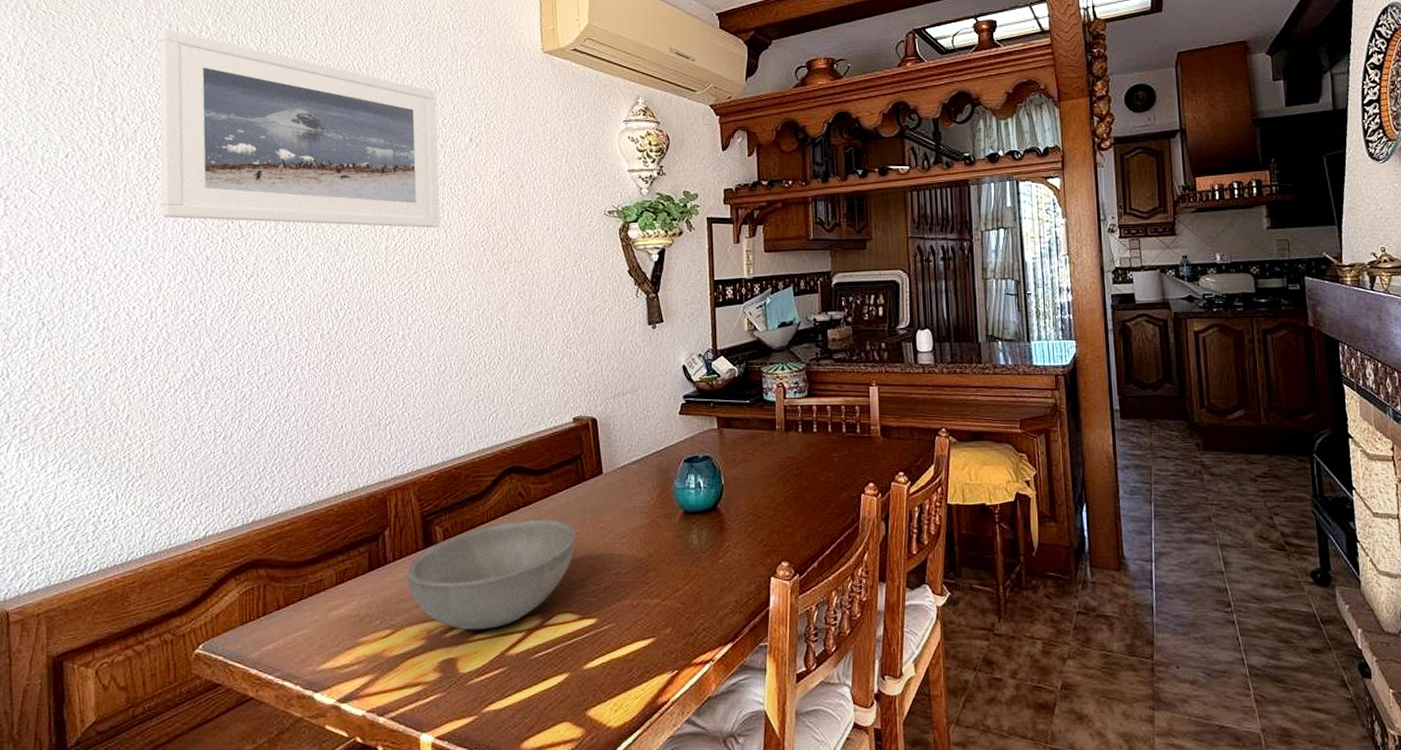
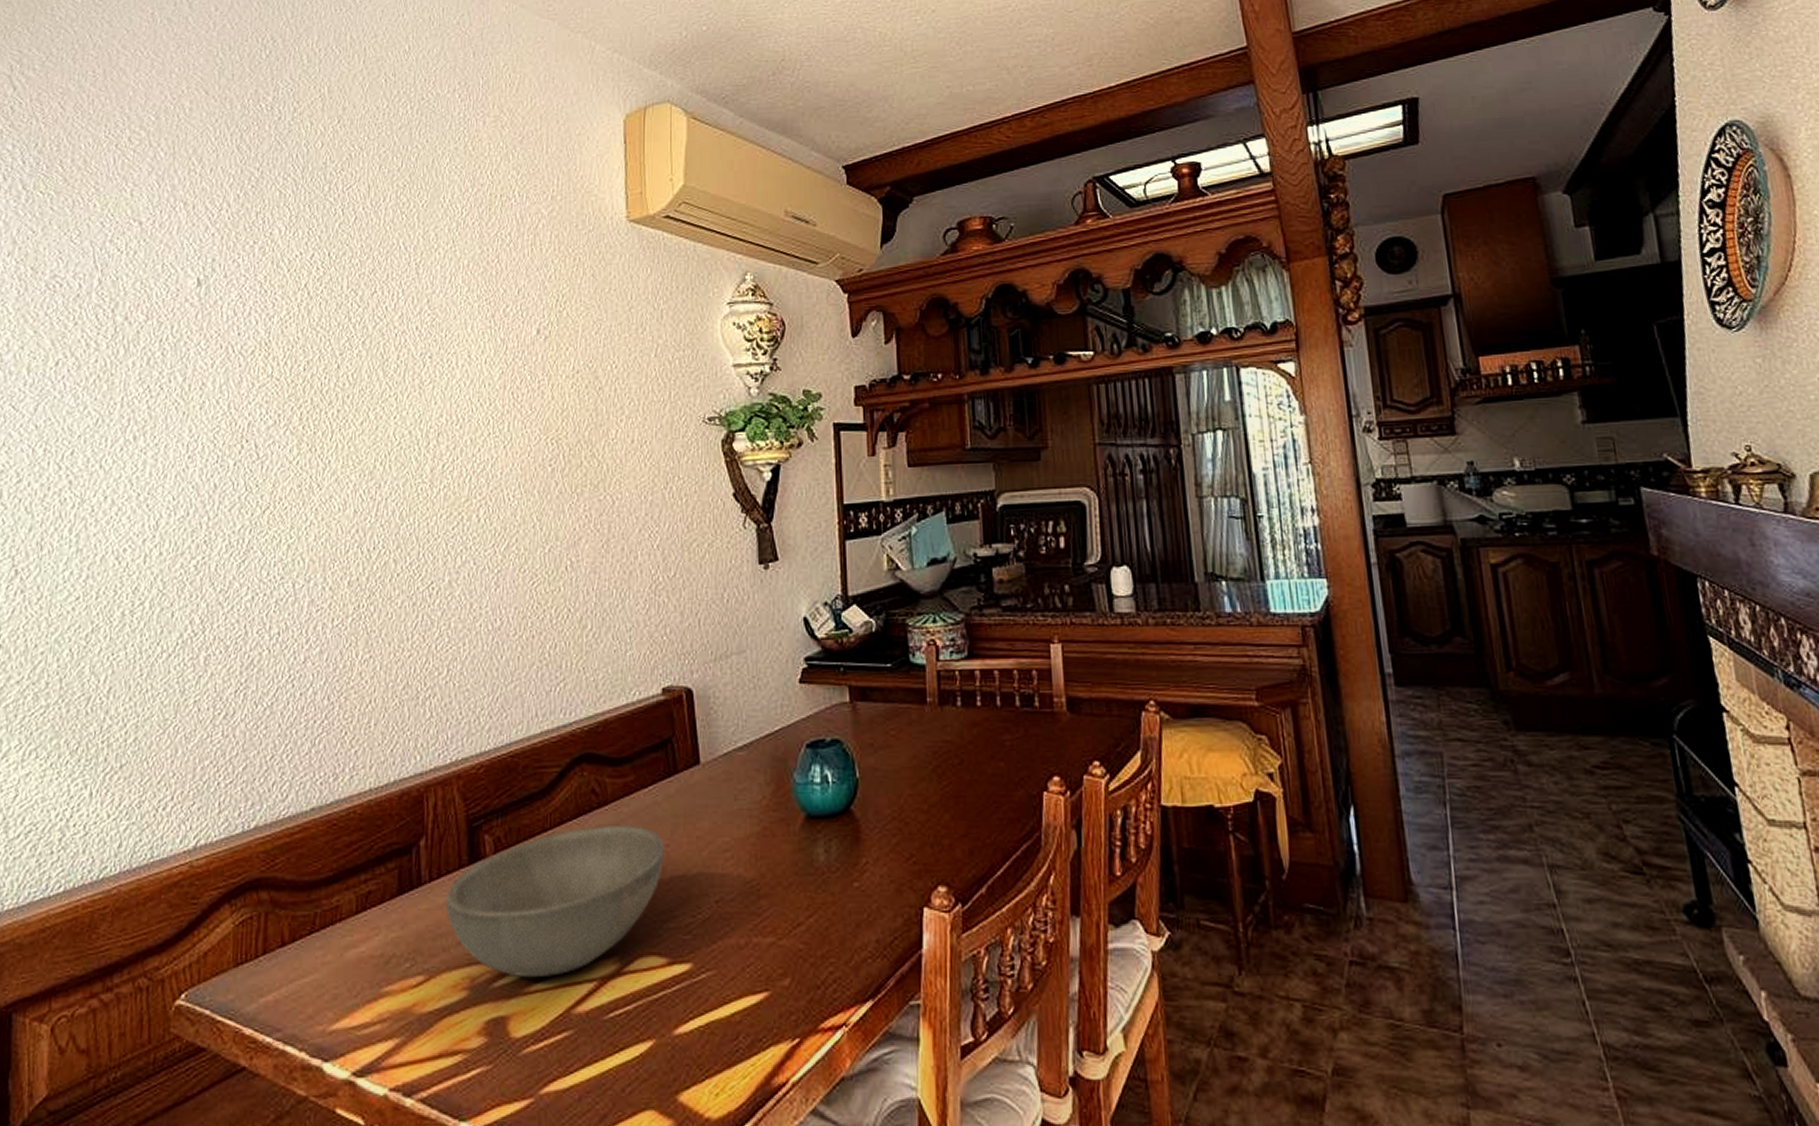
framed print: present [159,28,441,228] -> none [163,207,500,444]

